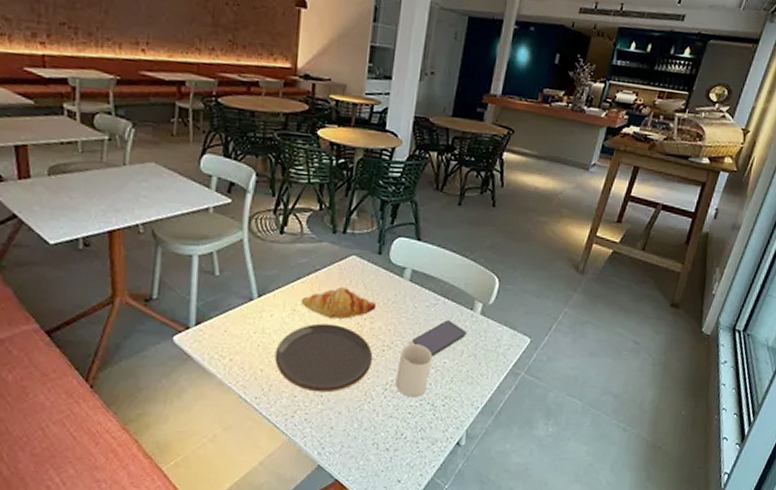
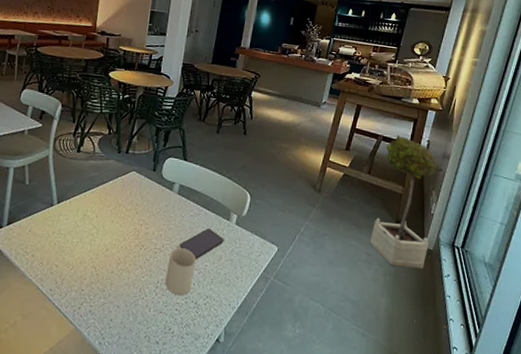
plate: present [275,323,373,393] -> none [67,227,147,288]
croissant: present [301,286,377,319] -> none [91,196,151,224]
potted tree: none [639,203,731,356] -> present [370,135,443,269]

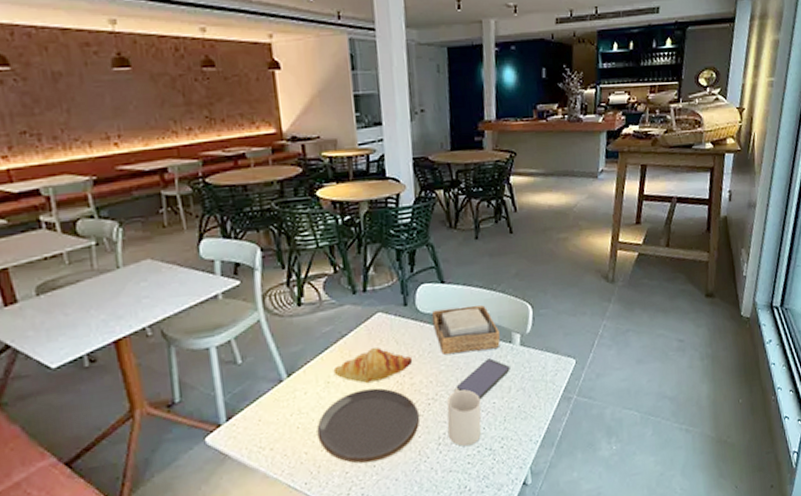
plate: none [67,227,147,288] -> present [317,387,421,464]
croissant: none [91,196,151,224] -> present [333,347,413,383]
napkin holder: none [171,180,221,223] -> present [431,305,500,355]
potted tree: present [370,135,443,269] -> none [680,192,751,347]

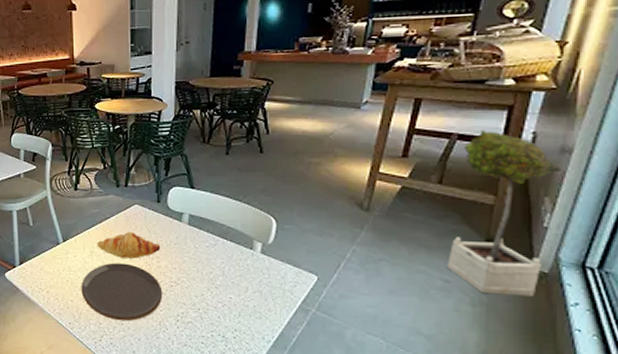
napkin holder: present [431,305,500,355] -> none [180,210,241,253]
cup: present [446,388,482,447] -> none [185,278,218,329]
smartphone: present [456,358,510,400] -> none [196,259,249,292]
potted tree: none [680,192,751,347] -> present [448,131,562,297]

